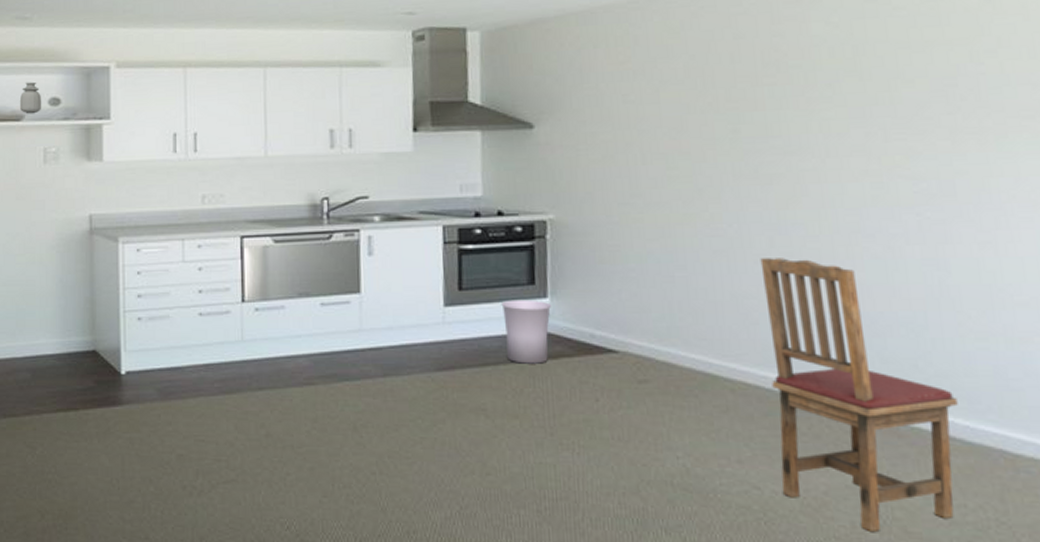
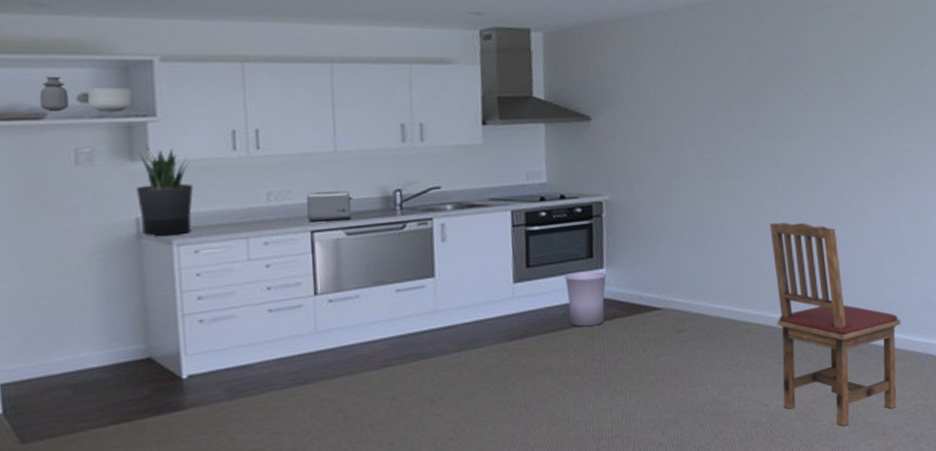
bowl: none [56,92,92,115] -> present [86,87,133,112]
planter: none [91,146,138,234] -> present [137,145,194,237]
toaster: none [238,196,281,228] -> present [306,190,353,222]

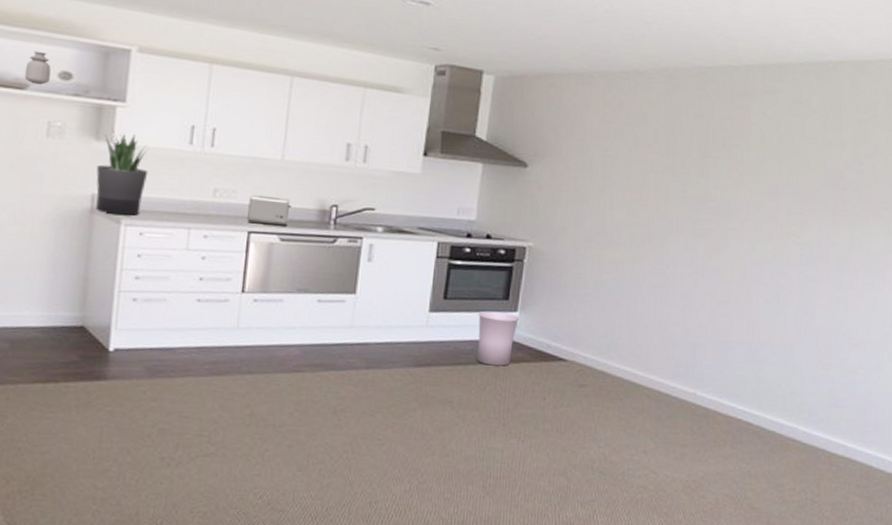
bowl: present [86,87,133,112] -> none [66,67,108,93]
dining chair: present [769,222,901,427] -> none [672,295,802,508]

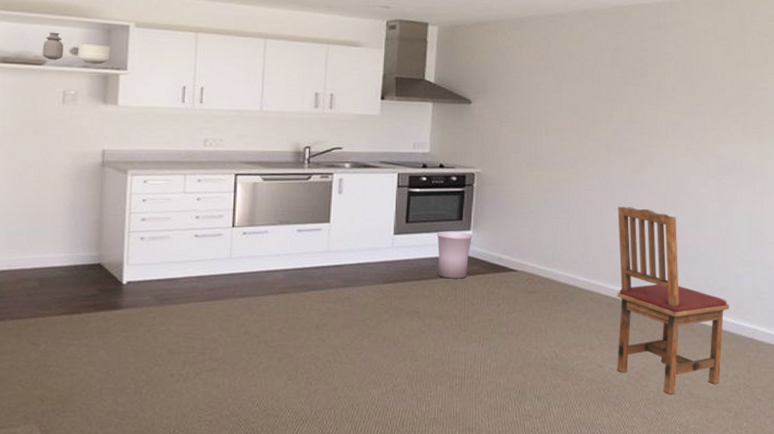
bowl: none [66,67,108,93] -> present [77,44,111,64]
planter: present [96,128,149,216] -> none [105,92,149,167]
toaster: present [247,194,292,227] -> none [234,142,271,169]
dining chair: none [672,295,802,508] -> present [616,207,729,395]

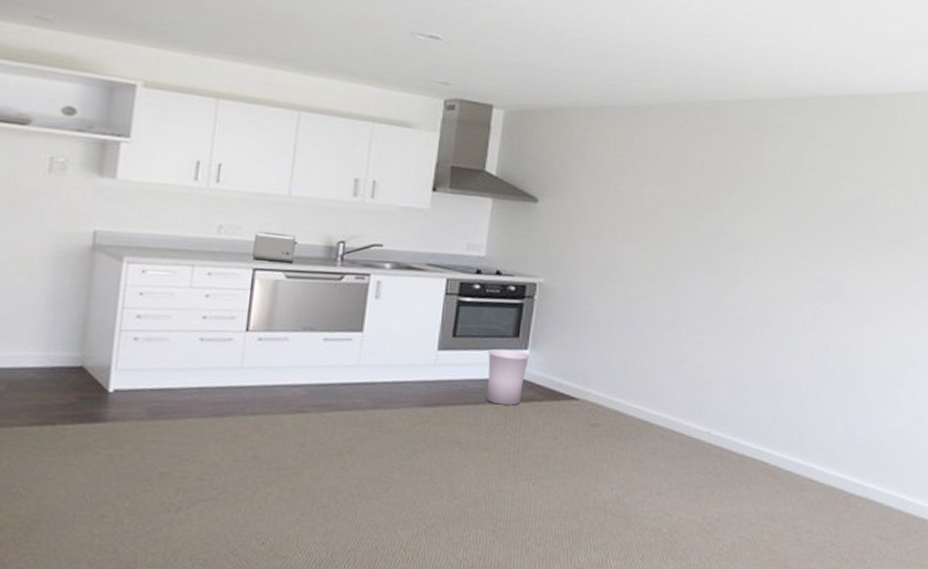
jar: present [42,32,64,60] -> none [26,86,55,120]
bowl: present [77,44,111,64] -> none [70,103,112,128]
toaster: none [234,142,271,169] -> present [252,231,298,264]
dining chair: present [616,207,729,395] -> none [686,331,819,551]

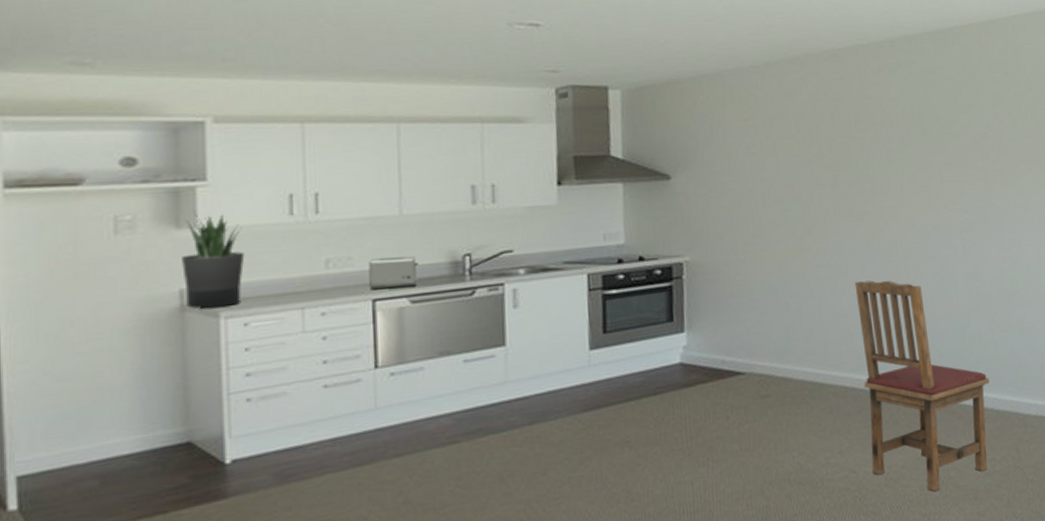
planter: none [97,163,153,253] -> present [182,211,245,310]
waste bin: present [486,348,531,406] -> none [643,335,689,395]
dining chair: none [686,331,819,551] -> present [854,280,990,492]

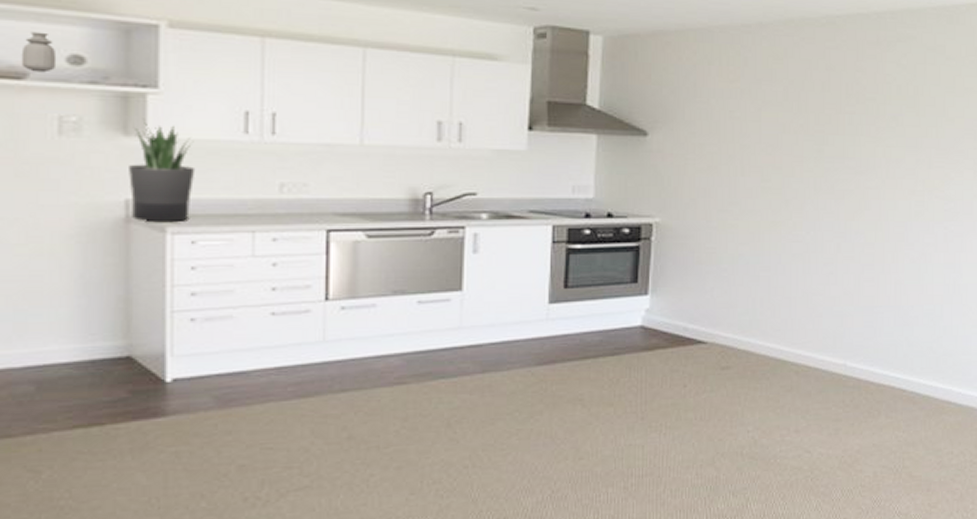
jar: none [77,139,111,177] -> present [21,31,57,73]
toaster: present [368,256,419,291] -> none [324,187,378,222]
dining chair: present [854,280,990,492] -> none [826,261,956,479]

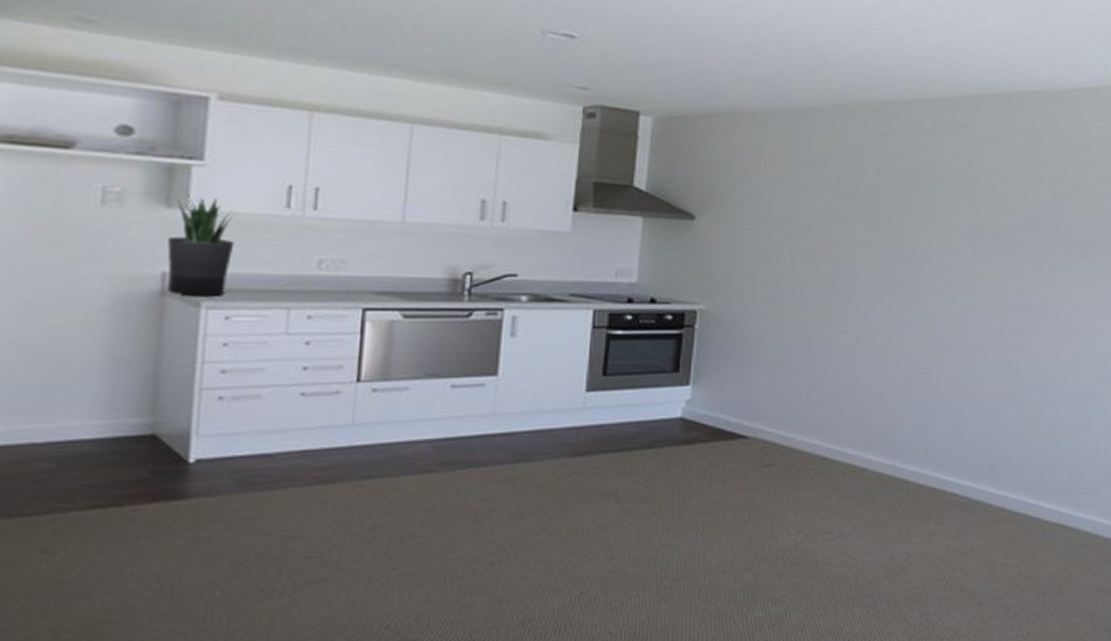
jar: present [21,31,57,73] -> none [70,101,106,143]

